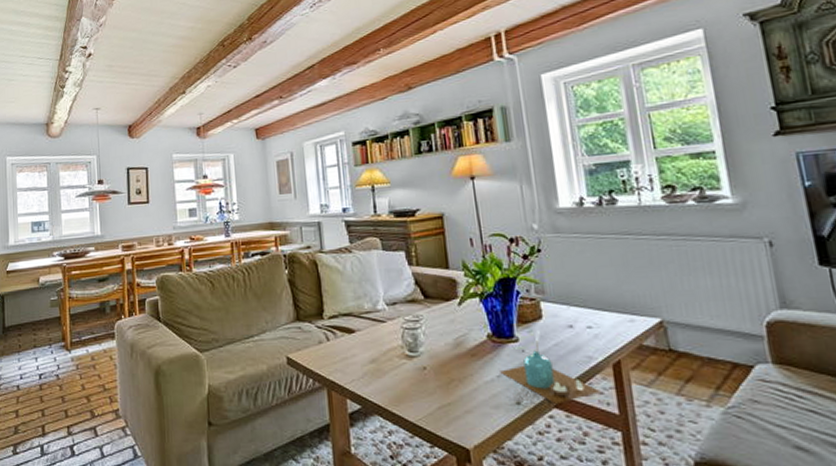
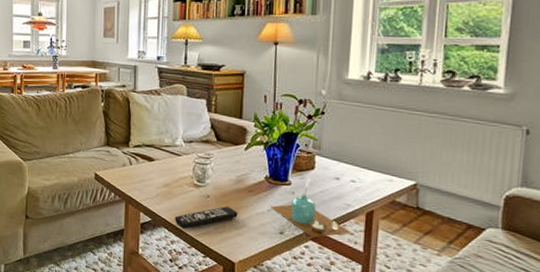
remote control: none [388,378,463,414] -> present [174,206,238,229]

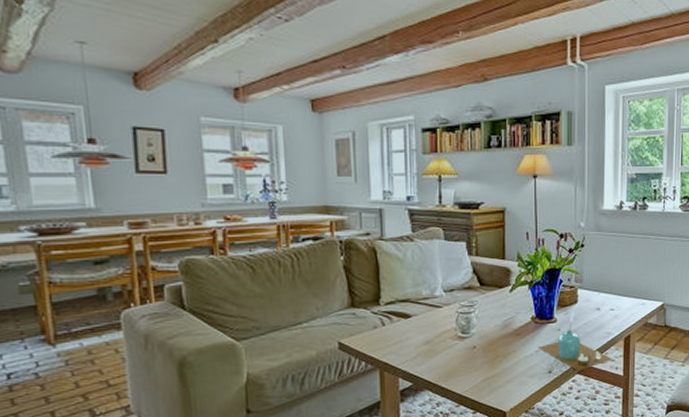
remote control: present [174,206,238,229] -> none [438,355,506,388]

